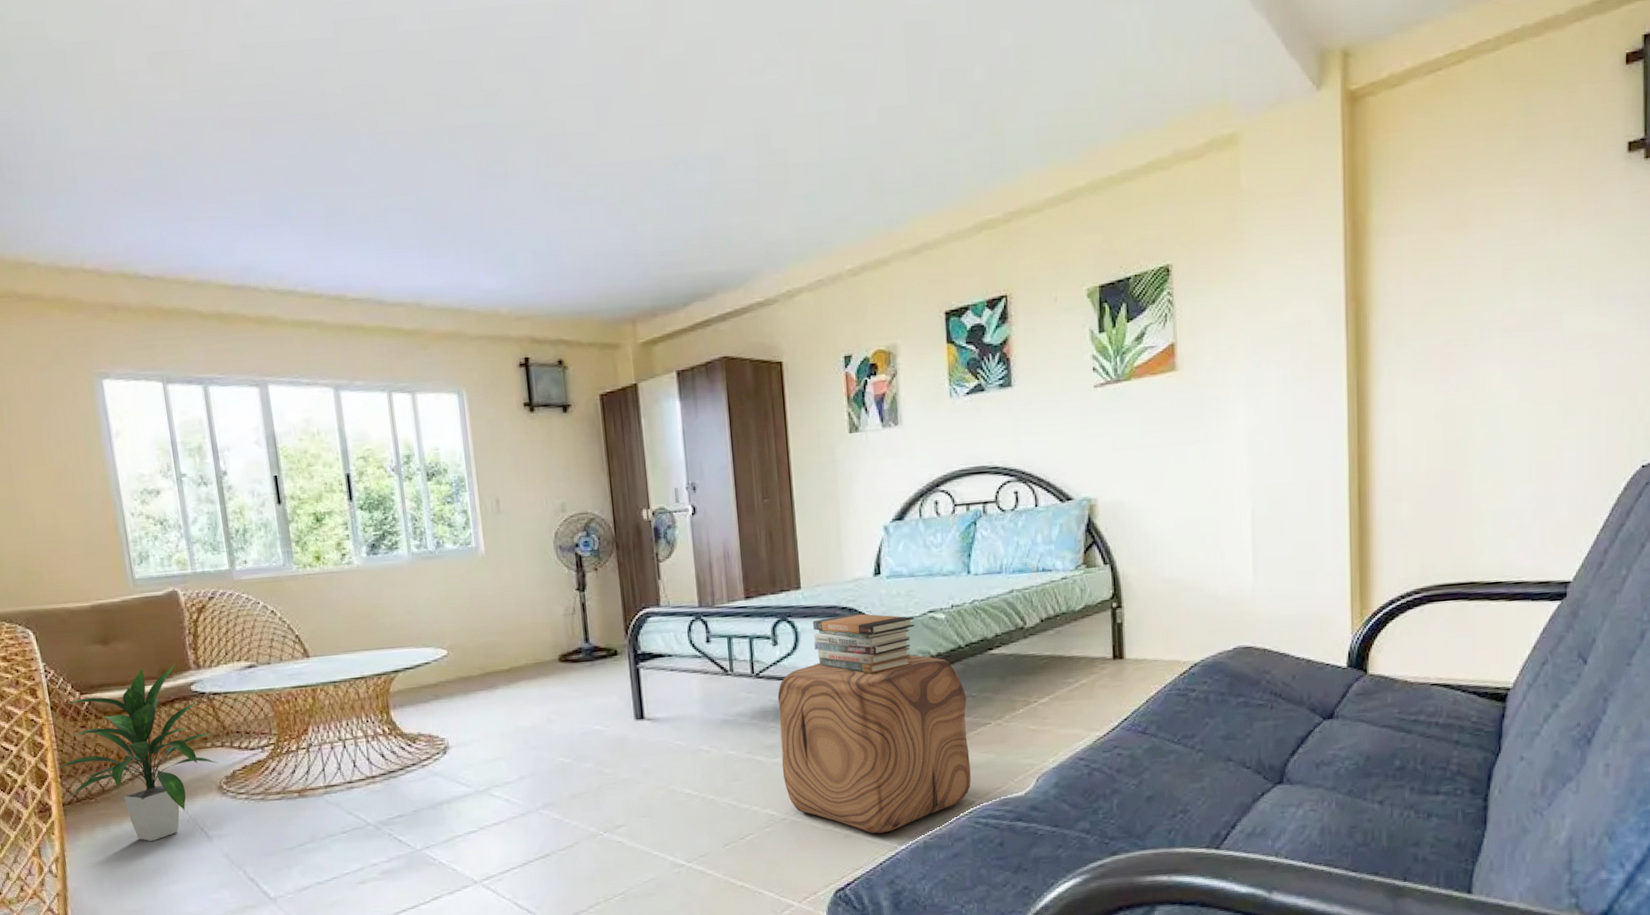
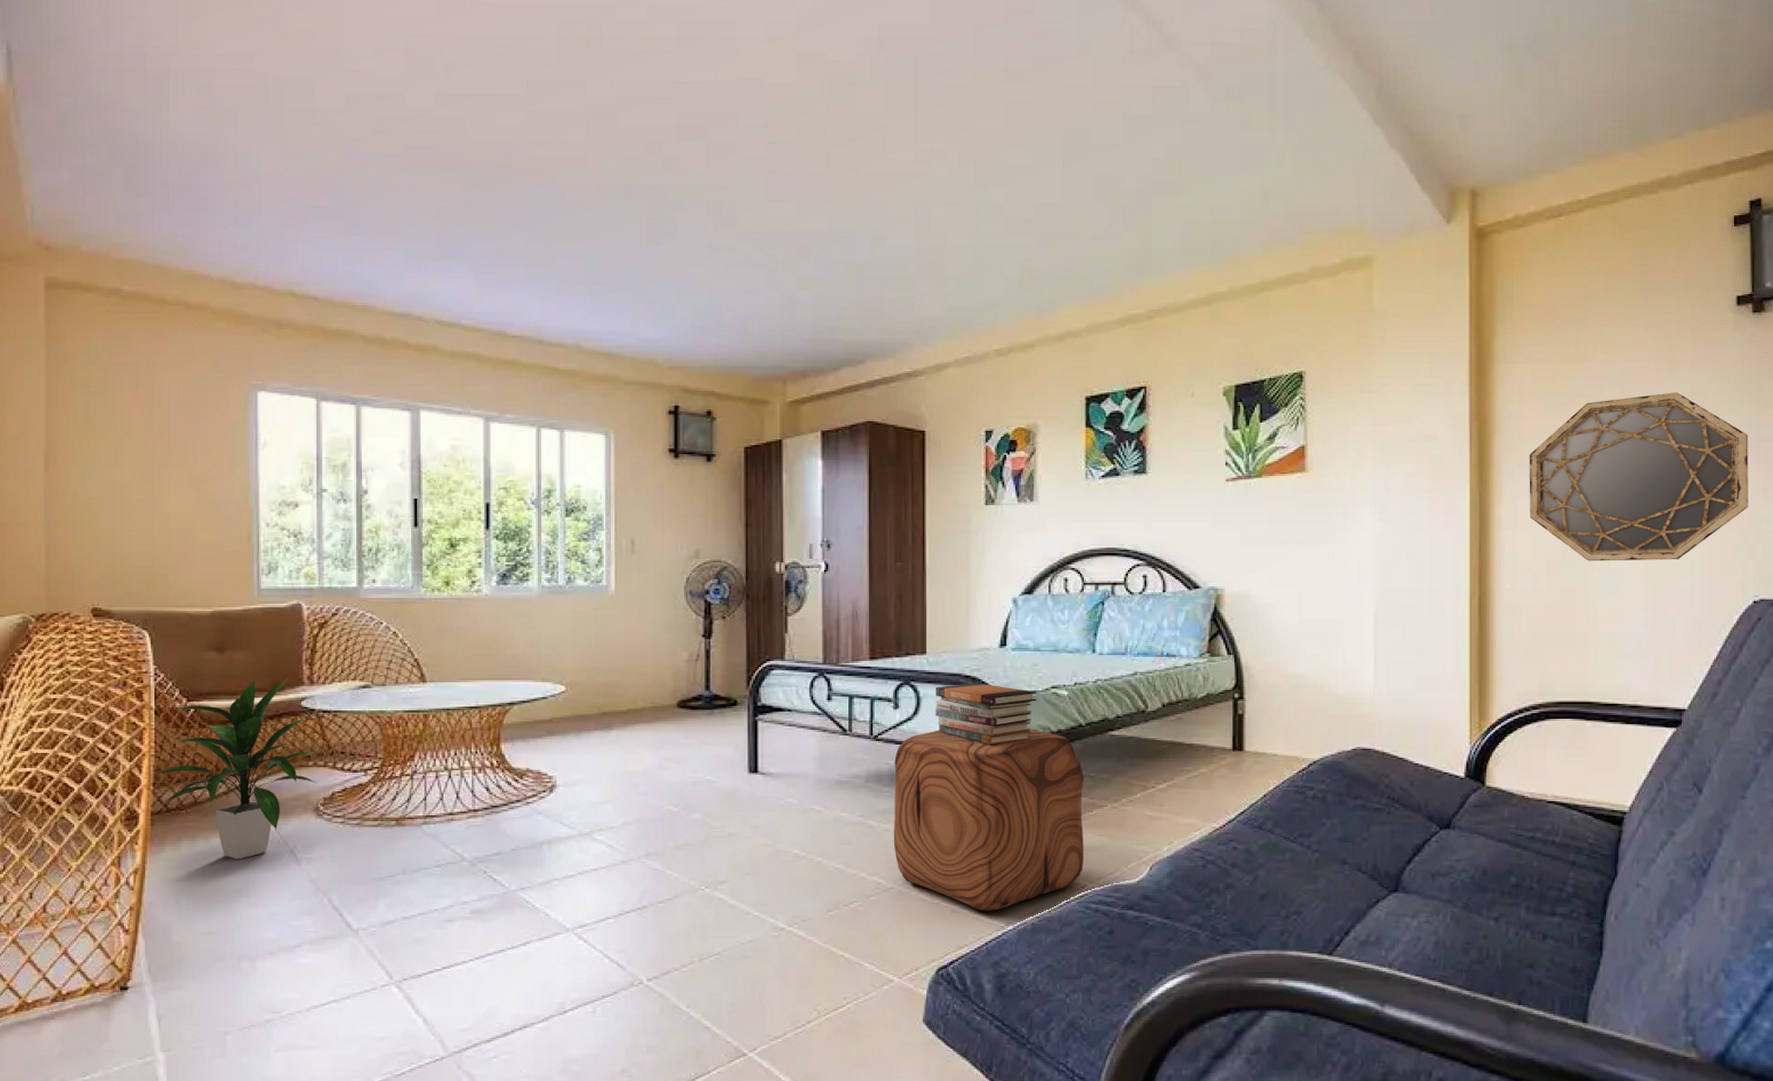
home mirror: none [1408,252,1639,439] -> present [1529,392,1748,561]

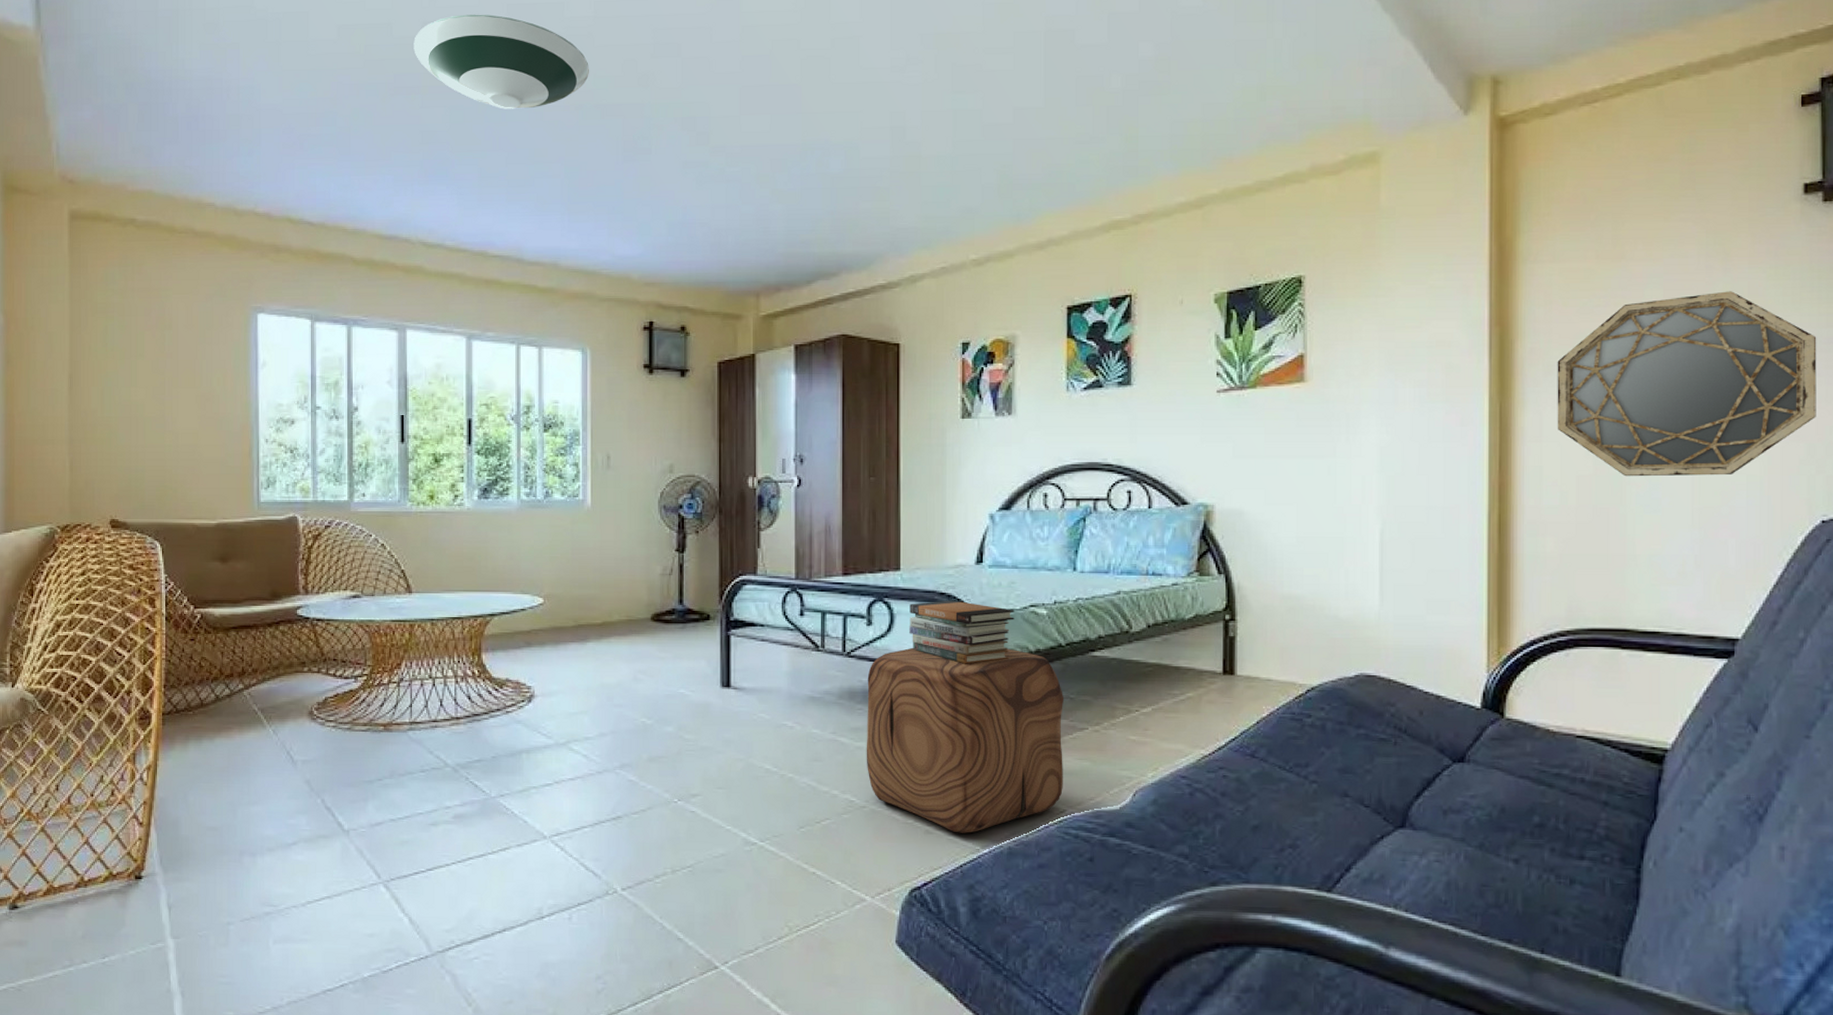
indoor plant: present [151,677,318,859] -> none [162,586,312,759]
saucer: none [427,89,612,187] -> present [414,14,589,109]

